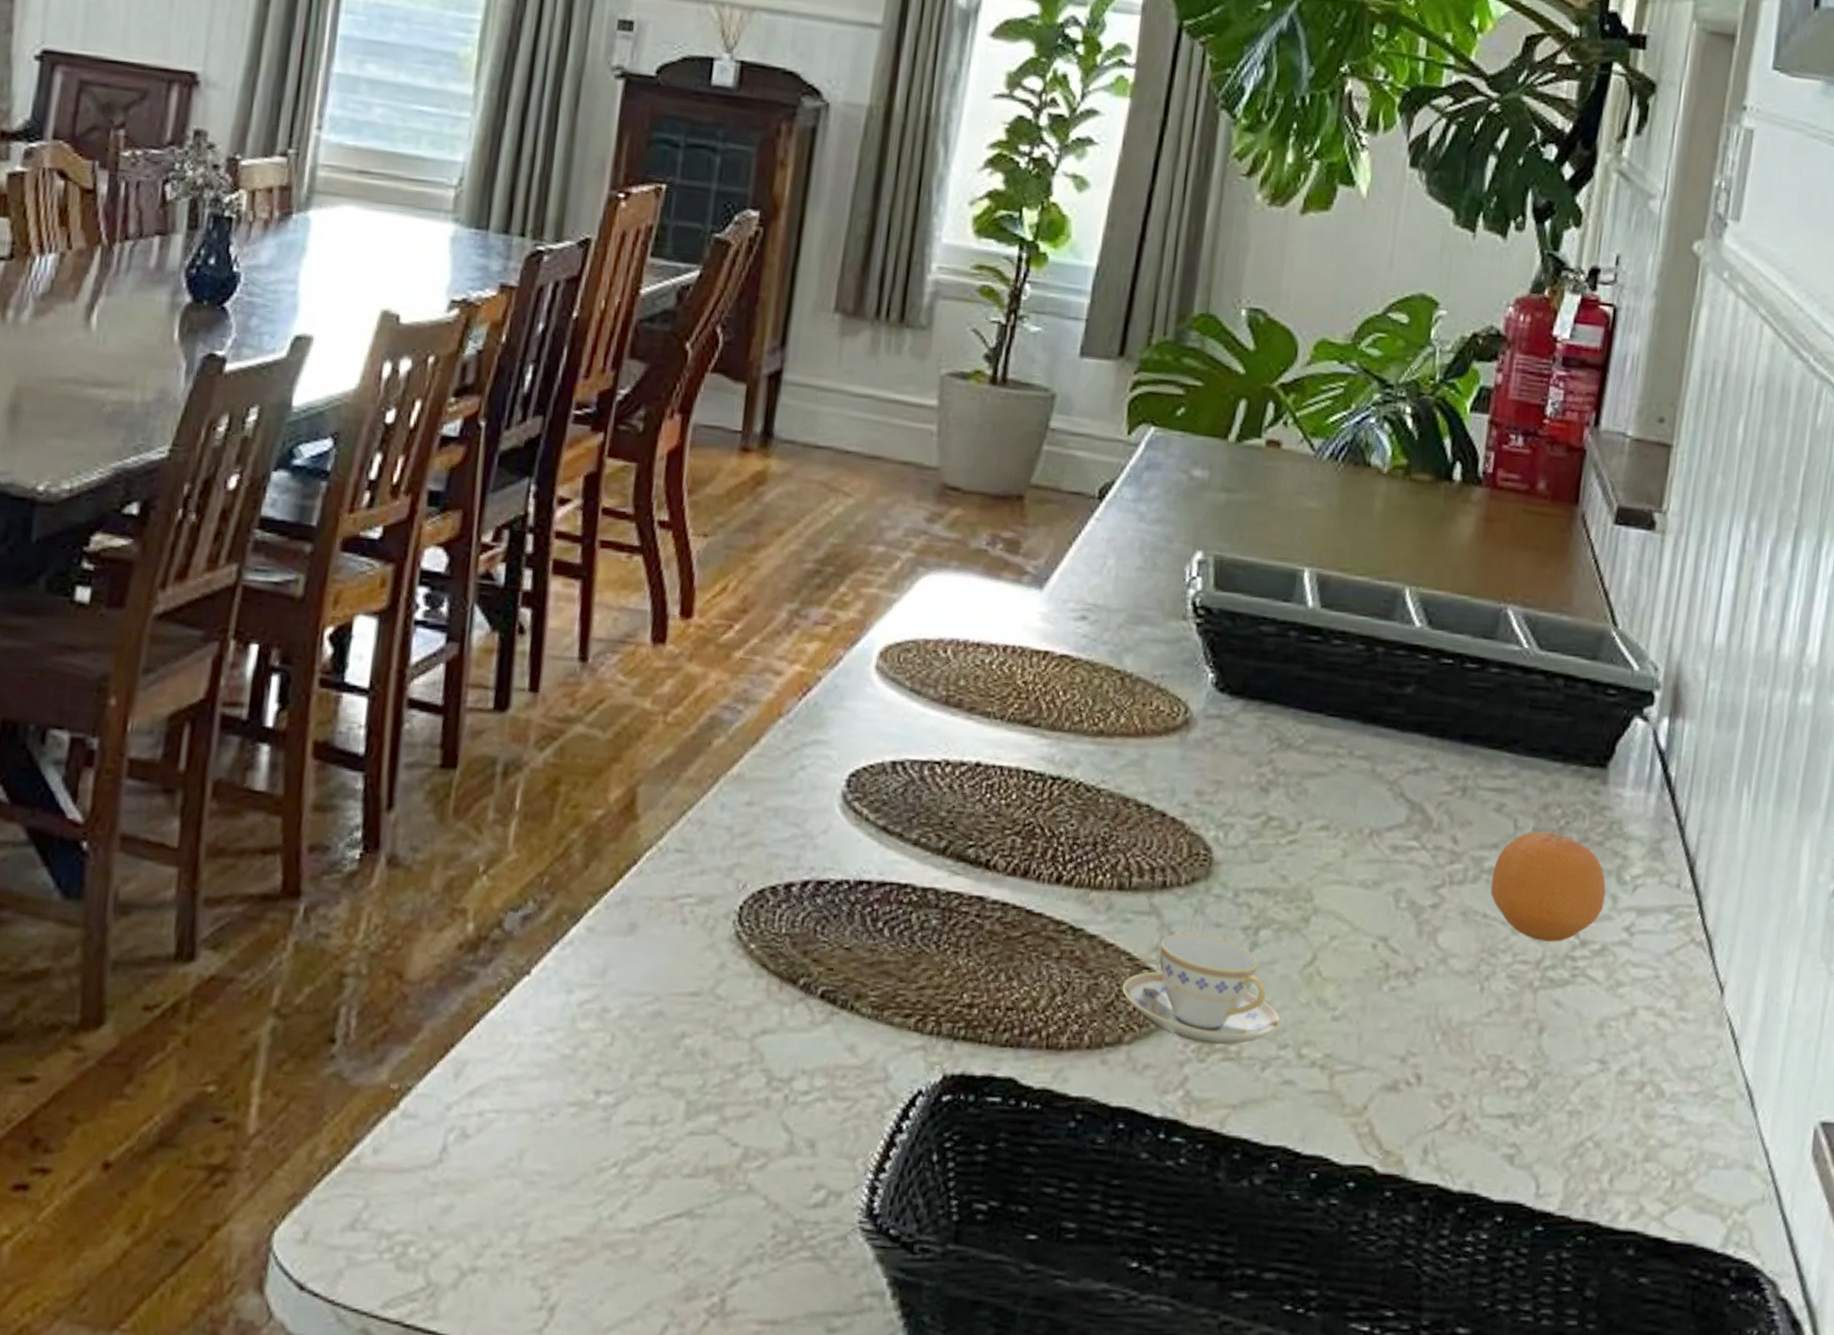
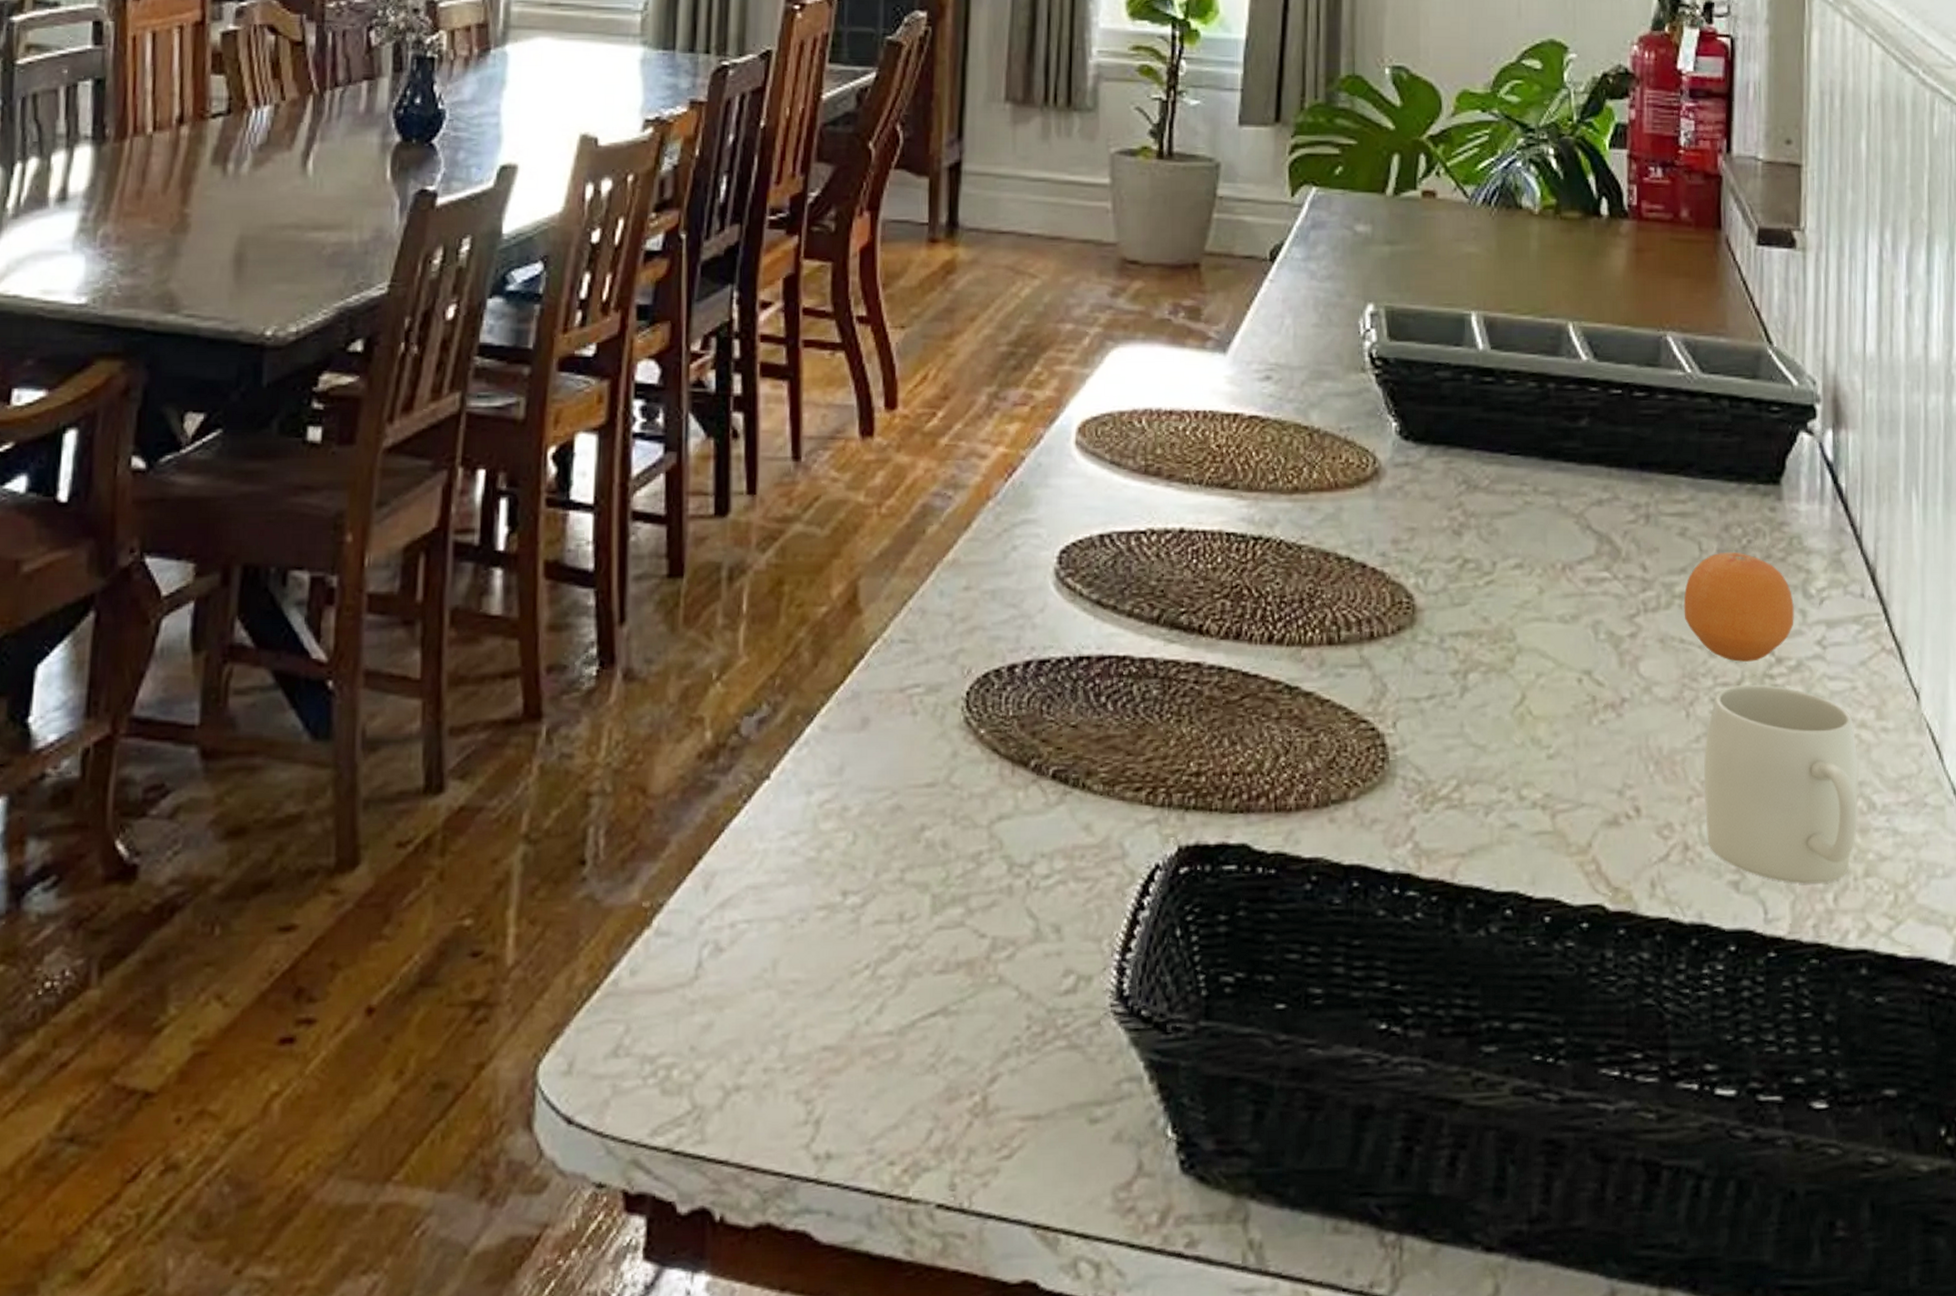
teacup: present [1122,933,1282,1045] -> none [1342,683,1499,793]
mug: none [1486,964,1653,1164] -> present [1704,685,1859,884]

